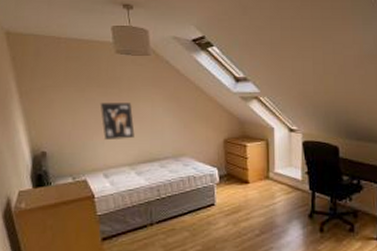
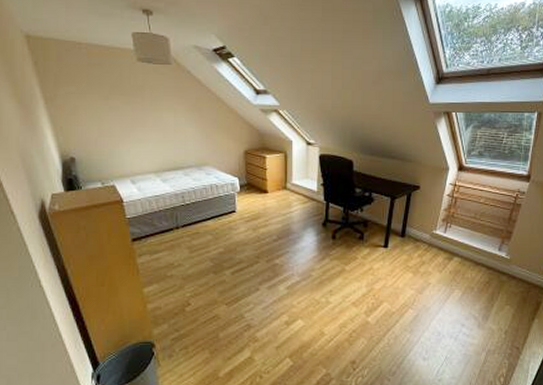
wall art: present [100,103,135,139] -> none [124,111,159,148]

